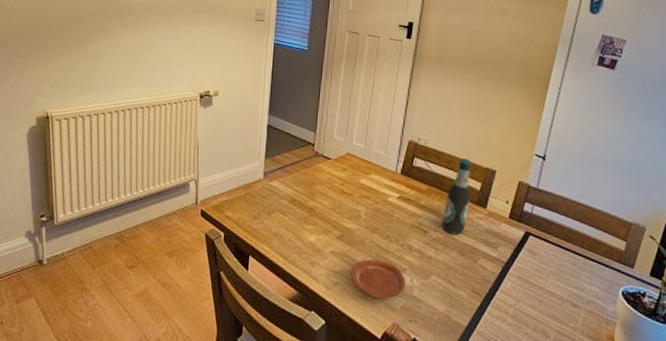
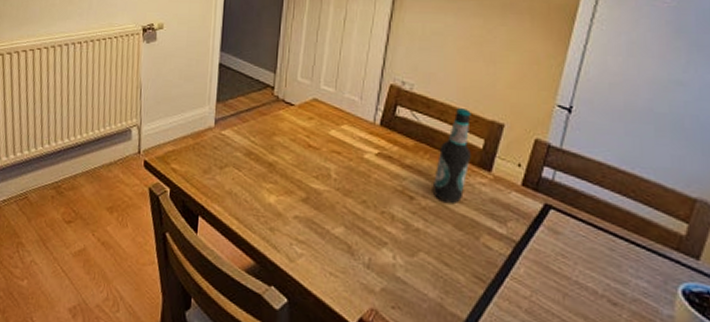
plate: present [351,259,405,299] -> none [318,227,386,278]

